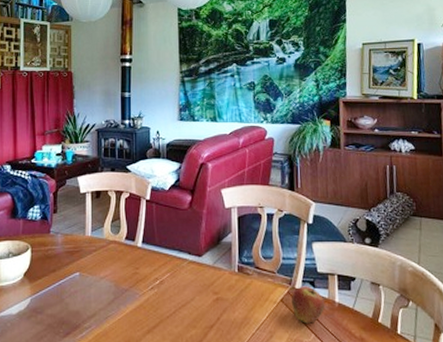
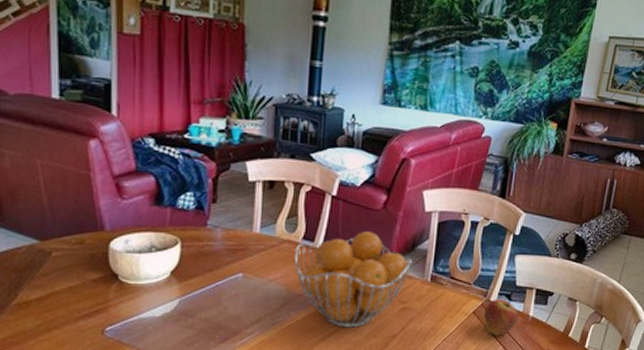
fruit basket: none [120,229,219,319] -> present [294,231,412,328]

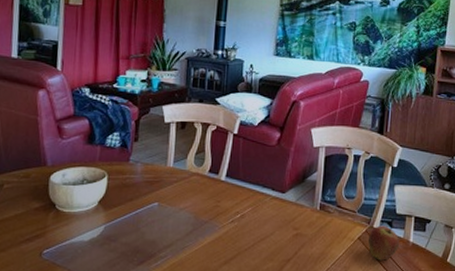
fruit basket: present [294,231,412,328] -> none [201,165,303,252]

